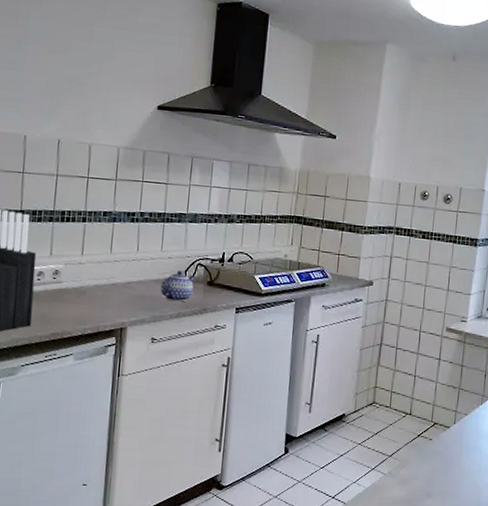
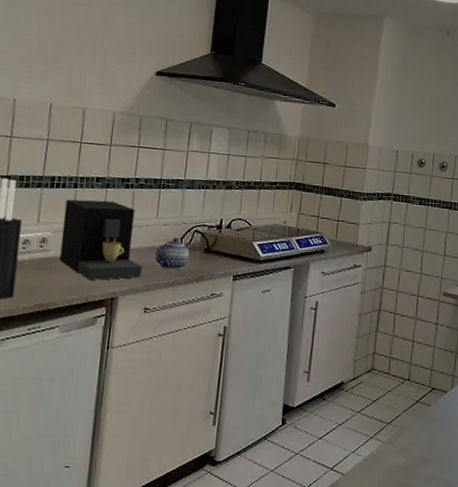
coffee maker: none [72,233,149,312] -> present [60,199,142,281]

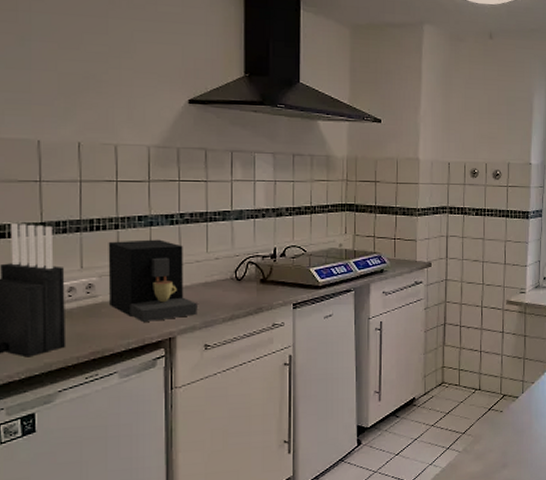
teapot: present [154,238,192,270] -> none [209,271,247,304]

